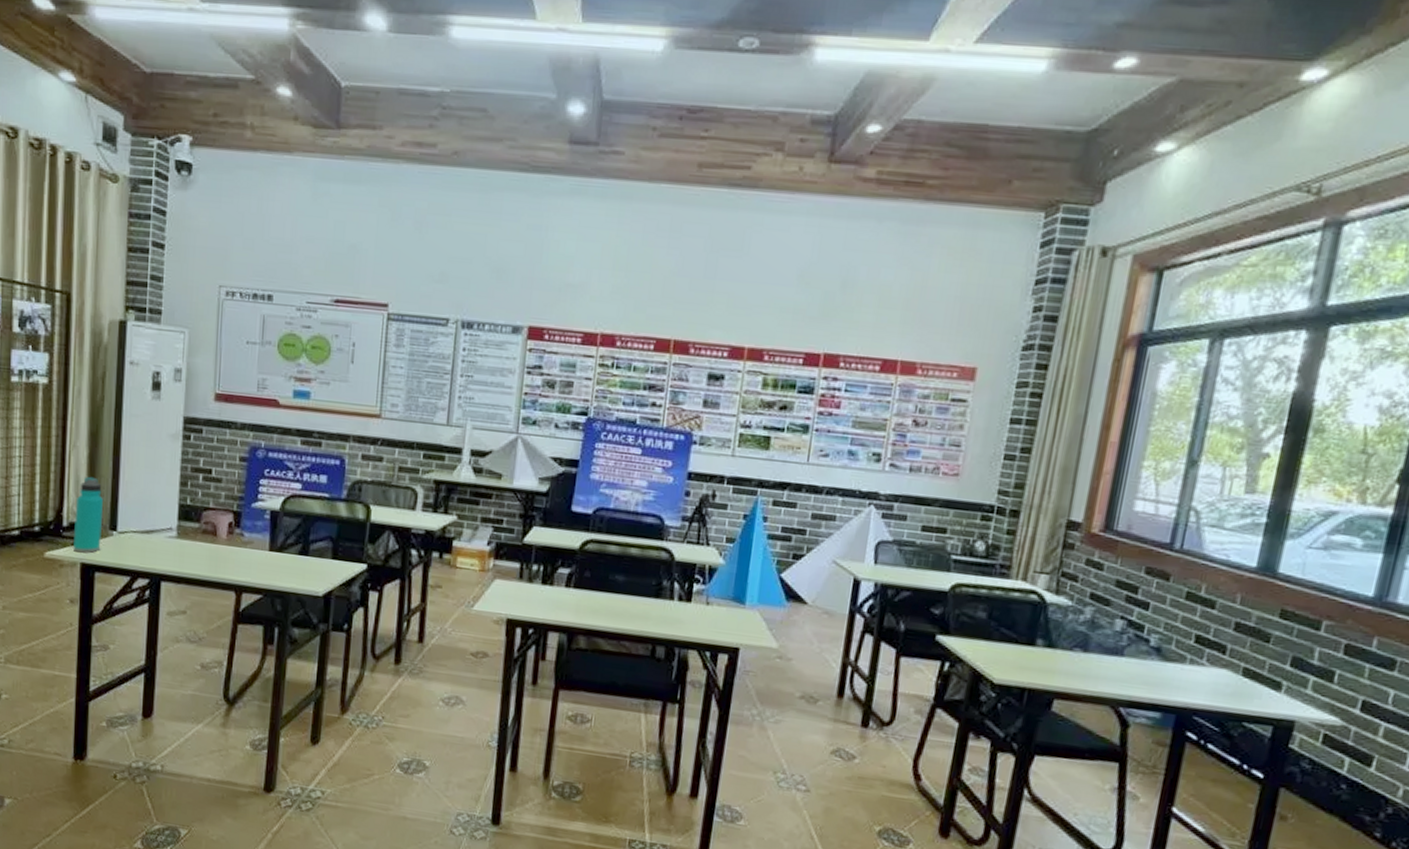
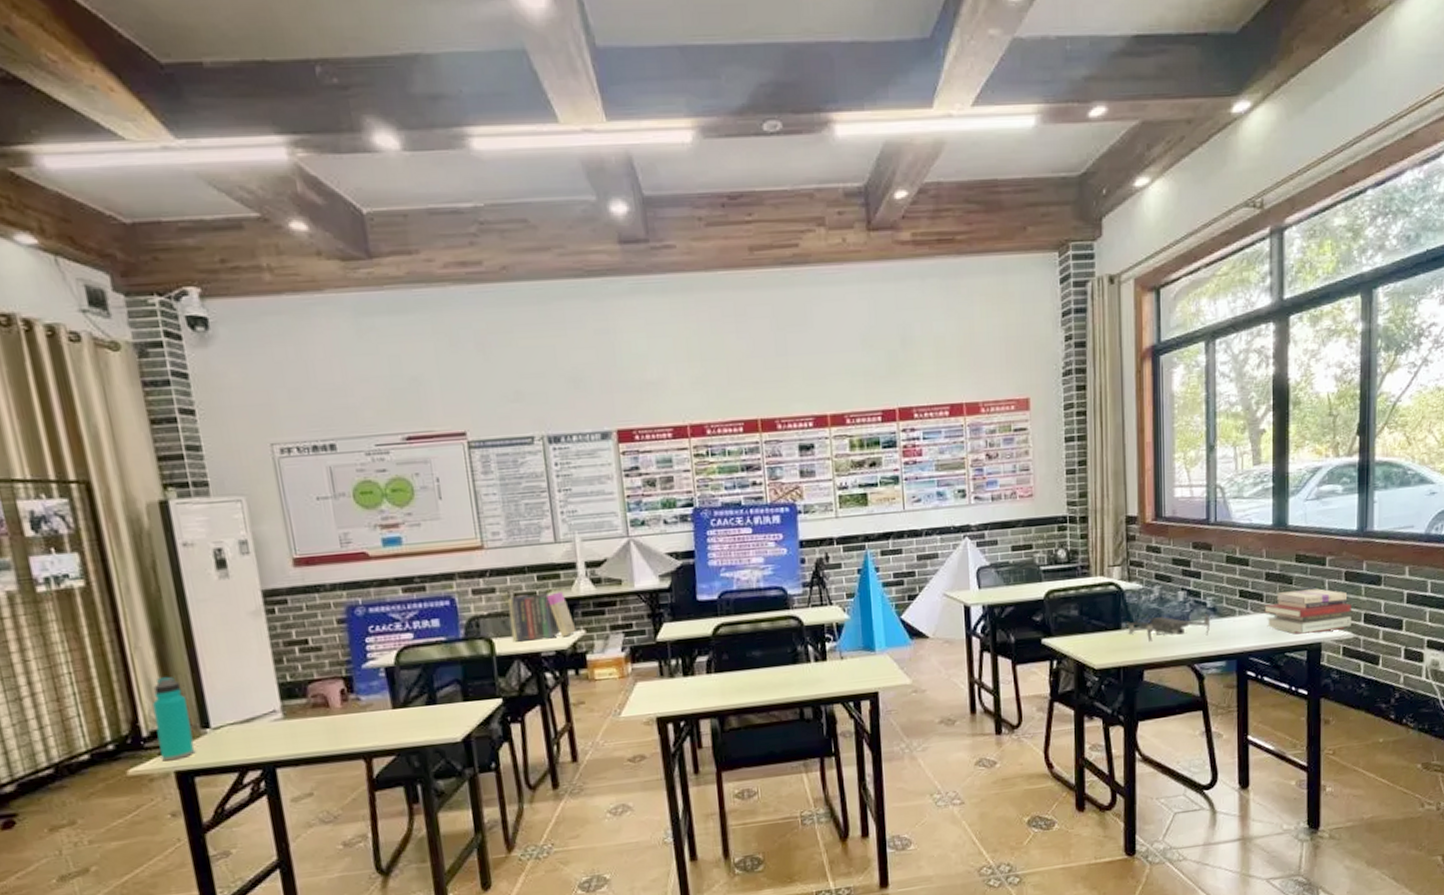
books: none [388,468,449,519] -> present [507,591,577,642]
drone: none [1034,639,1152,678] -> present [1120,614,1211,642]
books: none [1224,649,1347,714] -> present [1264,588,1351,635]

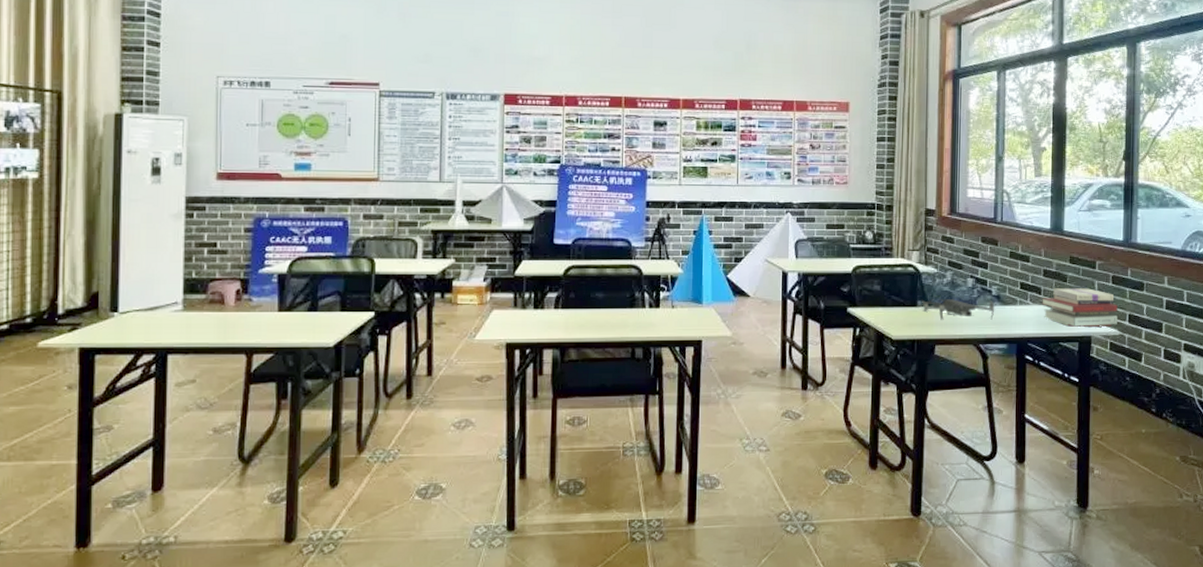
water bottle: present [152,676,196,762] -> none [71,262,102,338]
books: present [507,591,577,642] -> none [391,223,447,264]

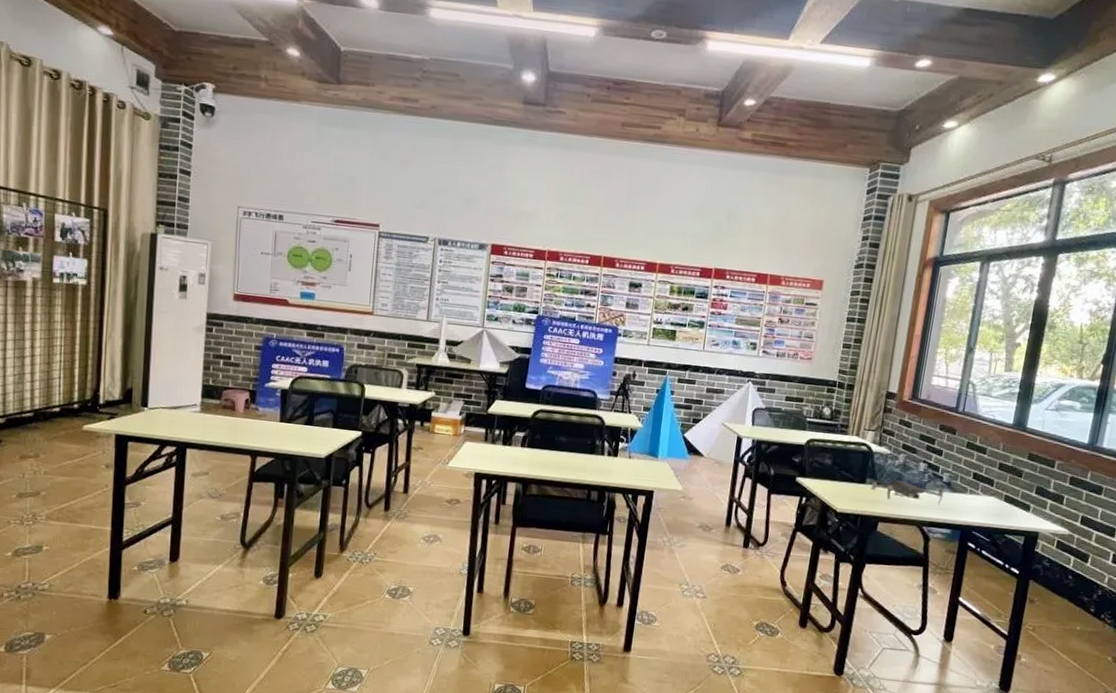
books: present [1042,288,1118,328] -> none [992,482,1072,526]

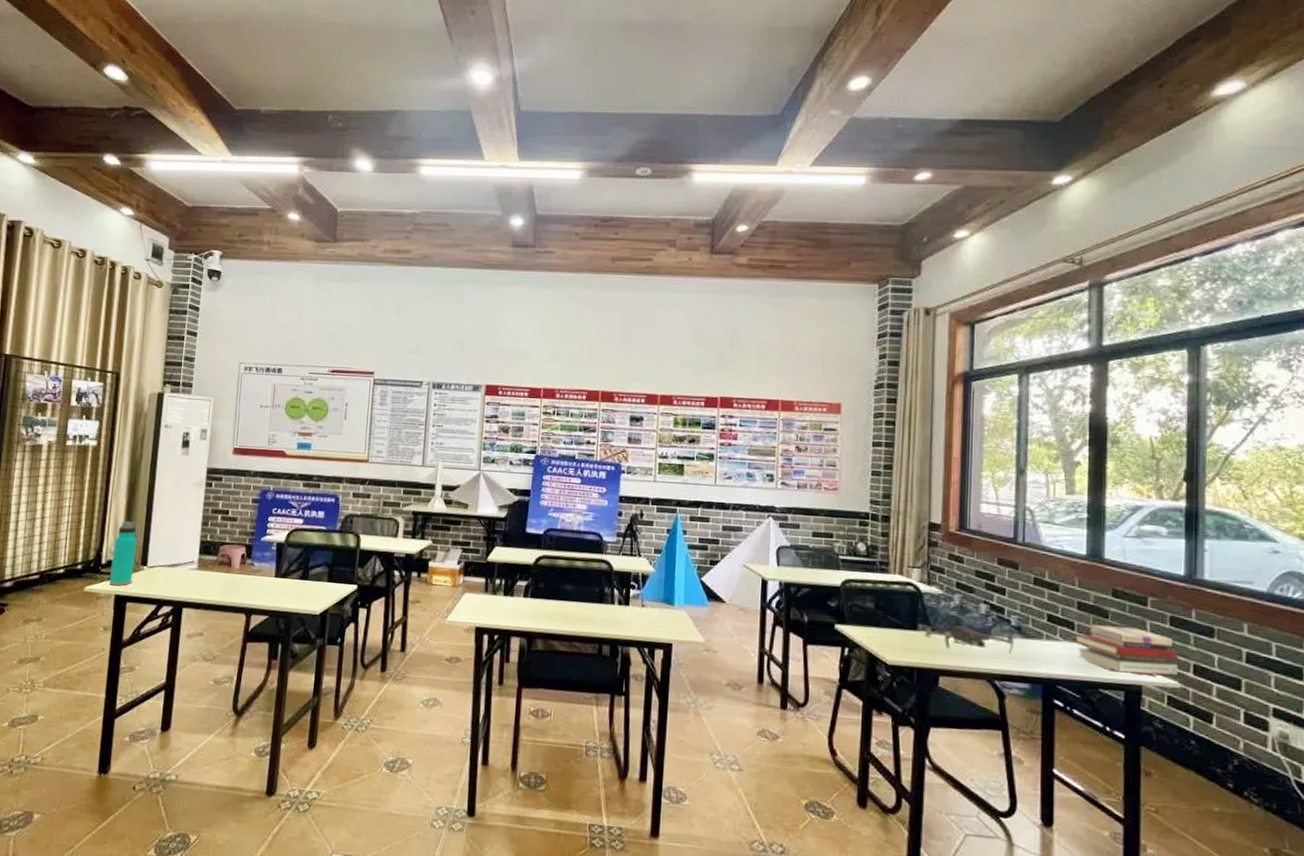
water bottle: none [109,362,135,426] -> present [109,520,137,586]
books: none [992,482,1072,526] -> present [1075,624,1178,678]

